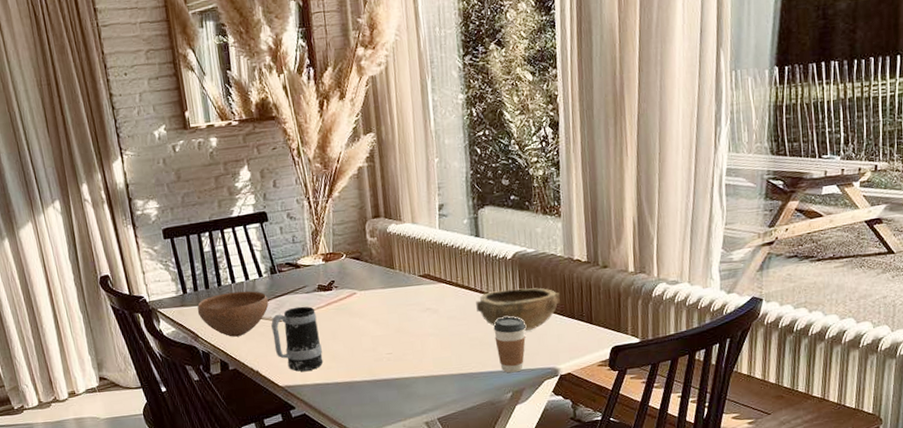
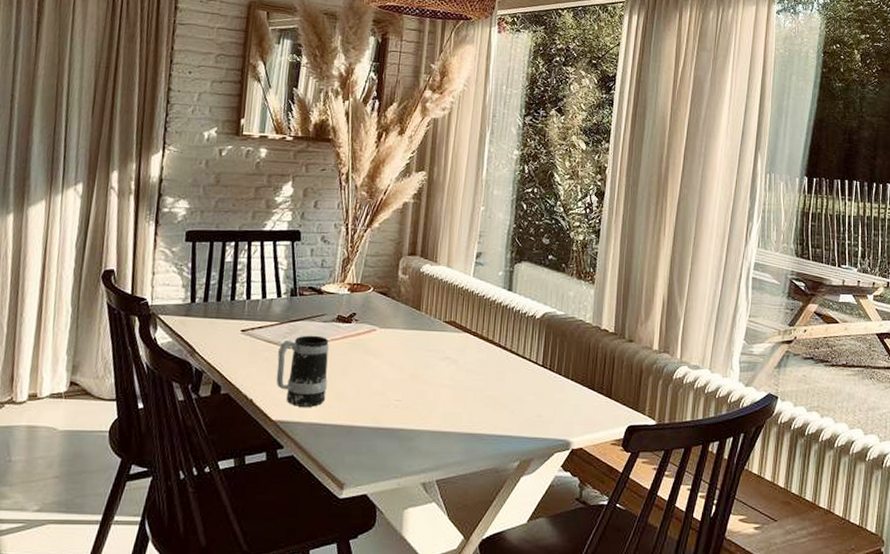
bowl: present [197,291,269,337] -> none [201,309,281,358]
bowl: present [476,287,560,331] -> none [497,349,582,396]
coffee cup: present [493,316,527,373] -> none [510,378,545,440]

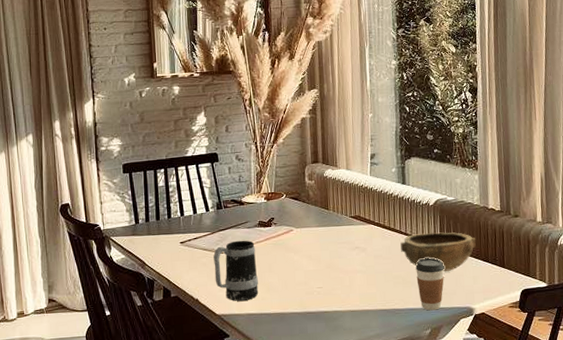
bowl: none [497,349,582,396] -> present [400,232,476,271]
coffee cup: none [510,378,545,440] -> present [415,257,445,311]

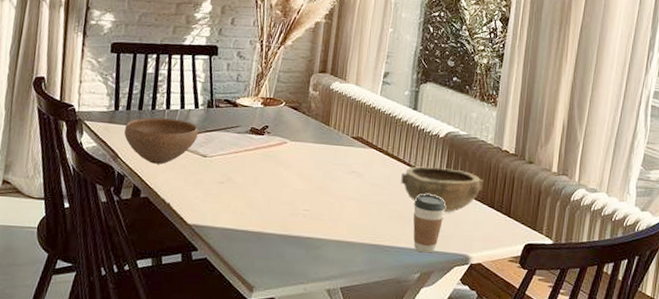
bowl: none [146,223,213,266] -> present [124,117,198,164]
mug: present [213,240,259,301] -> none [192,145,243,213]

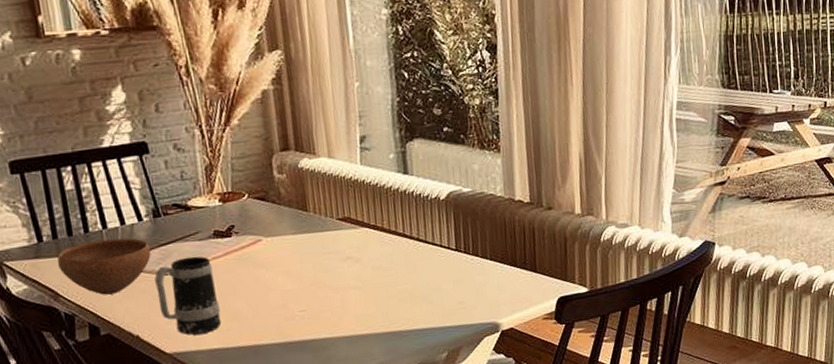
mug: none [192,145,243,213] -> present [154,256,222,335]
bowl: present [401,166,483,212] -> none [405,232,501,281]
coffee cup: present [413,194,446,253] -> none [425,265,463,330]

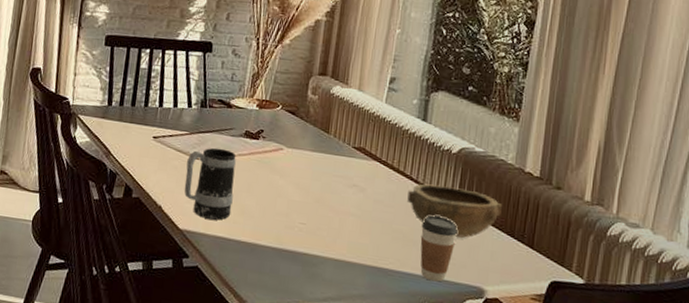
bowl: present [57,238,151,295] -> none [116,115,191,165]
bowl: none [405,232,501,281] -> present [407,183,502,238]
coffee cup: none [425,265,463,330] -> present [420,215,459,282]

